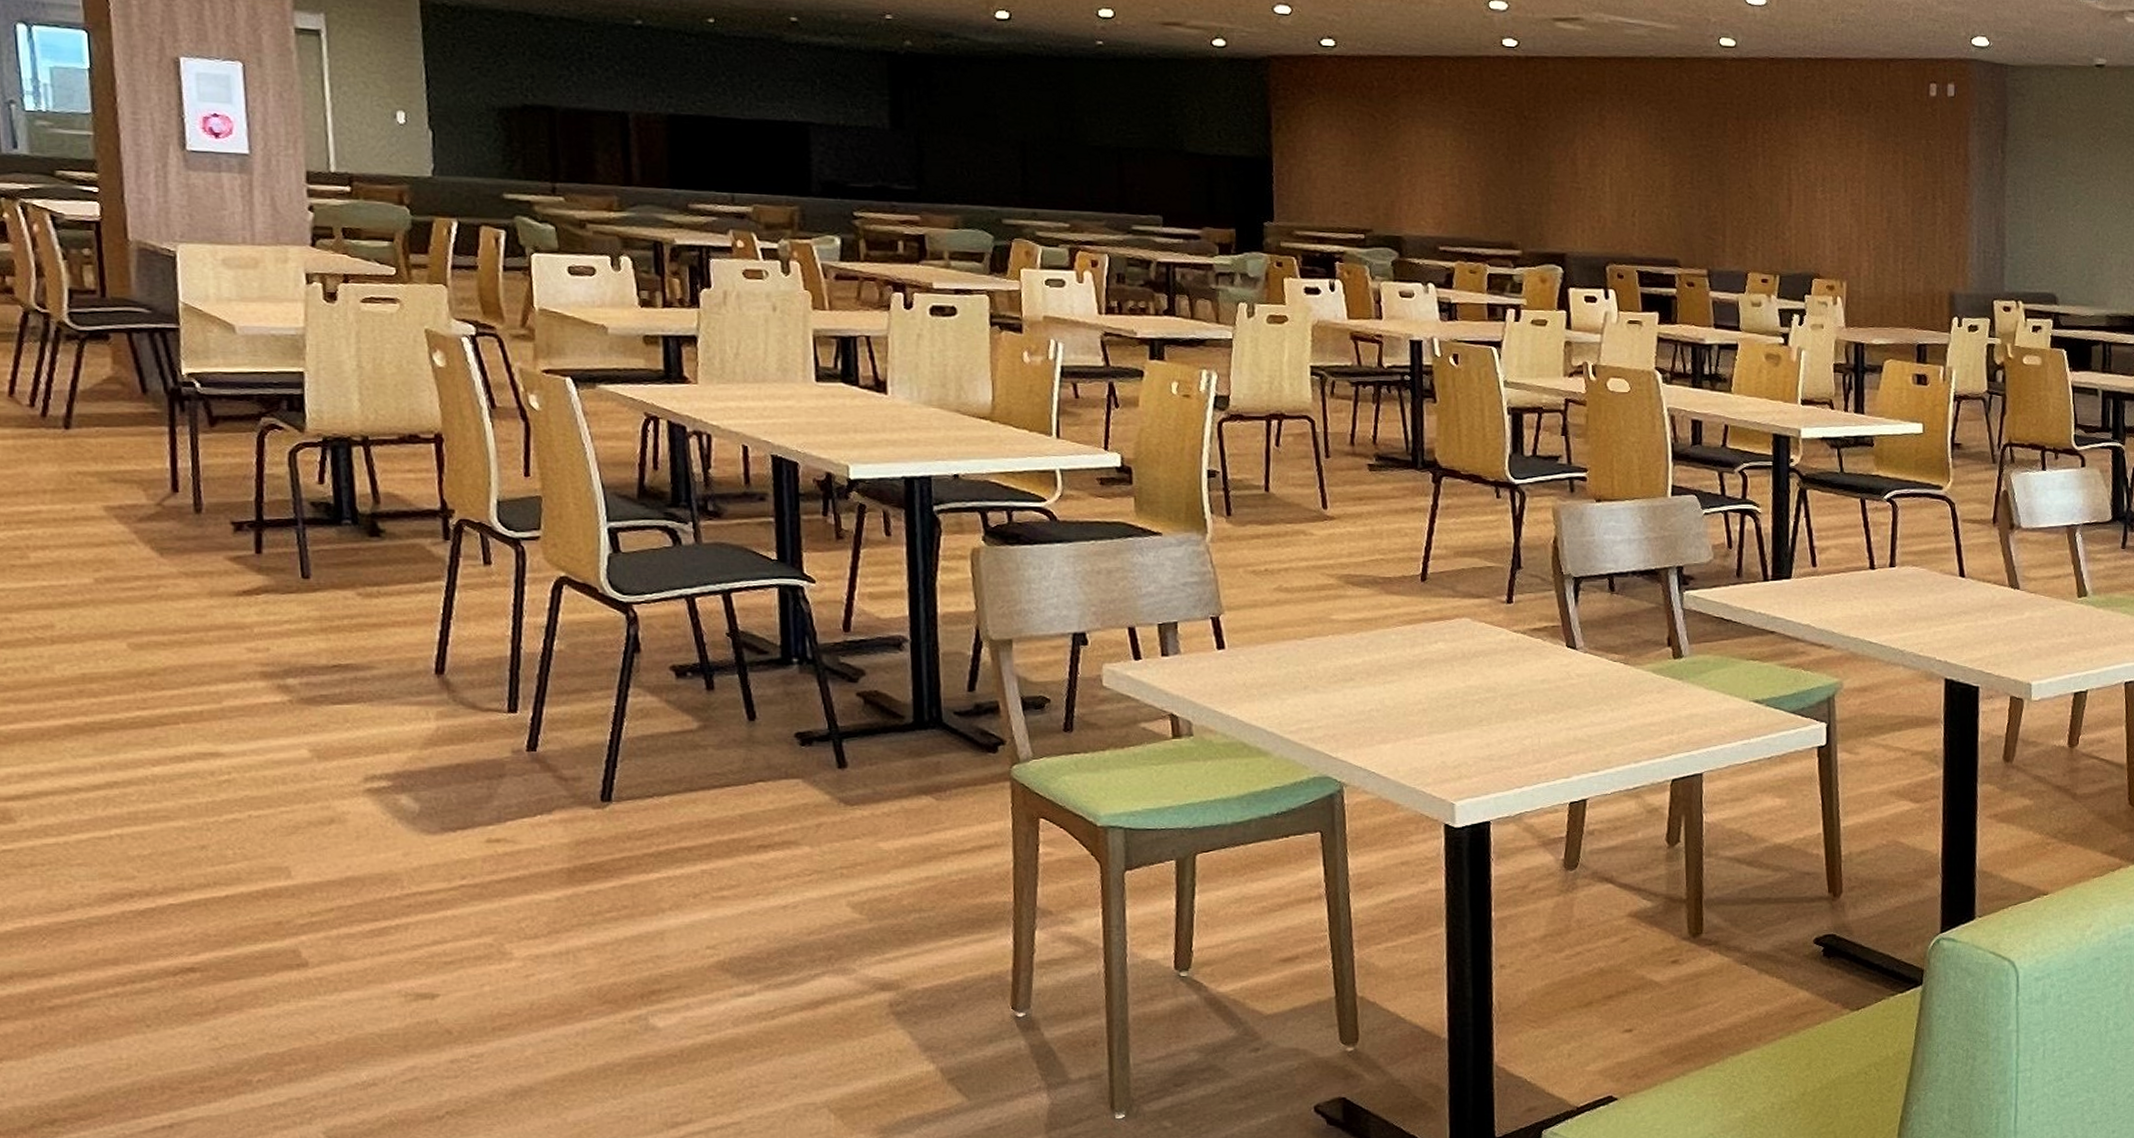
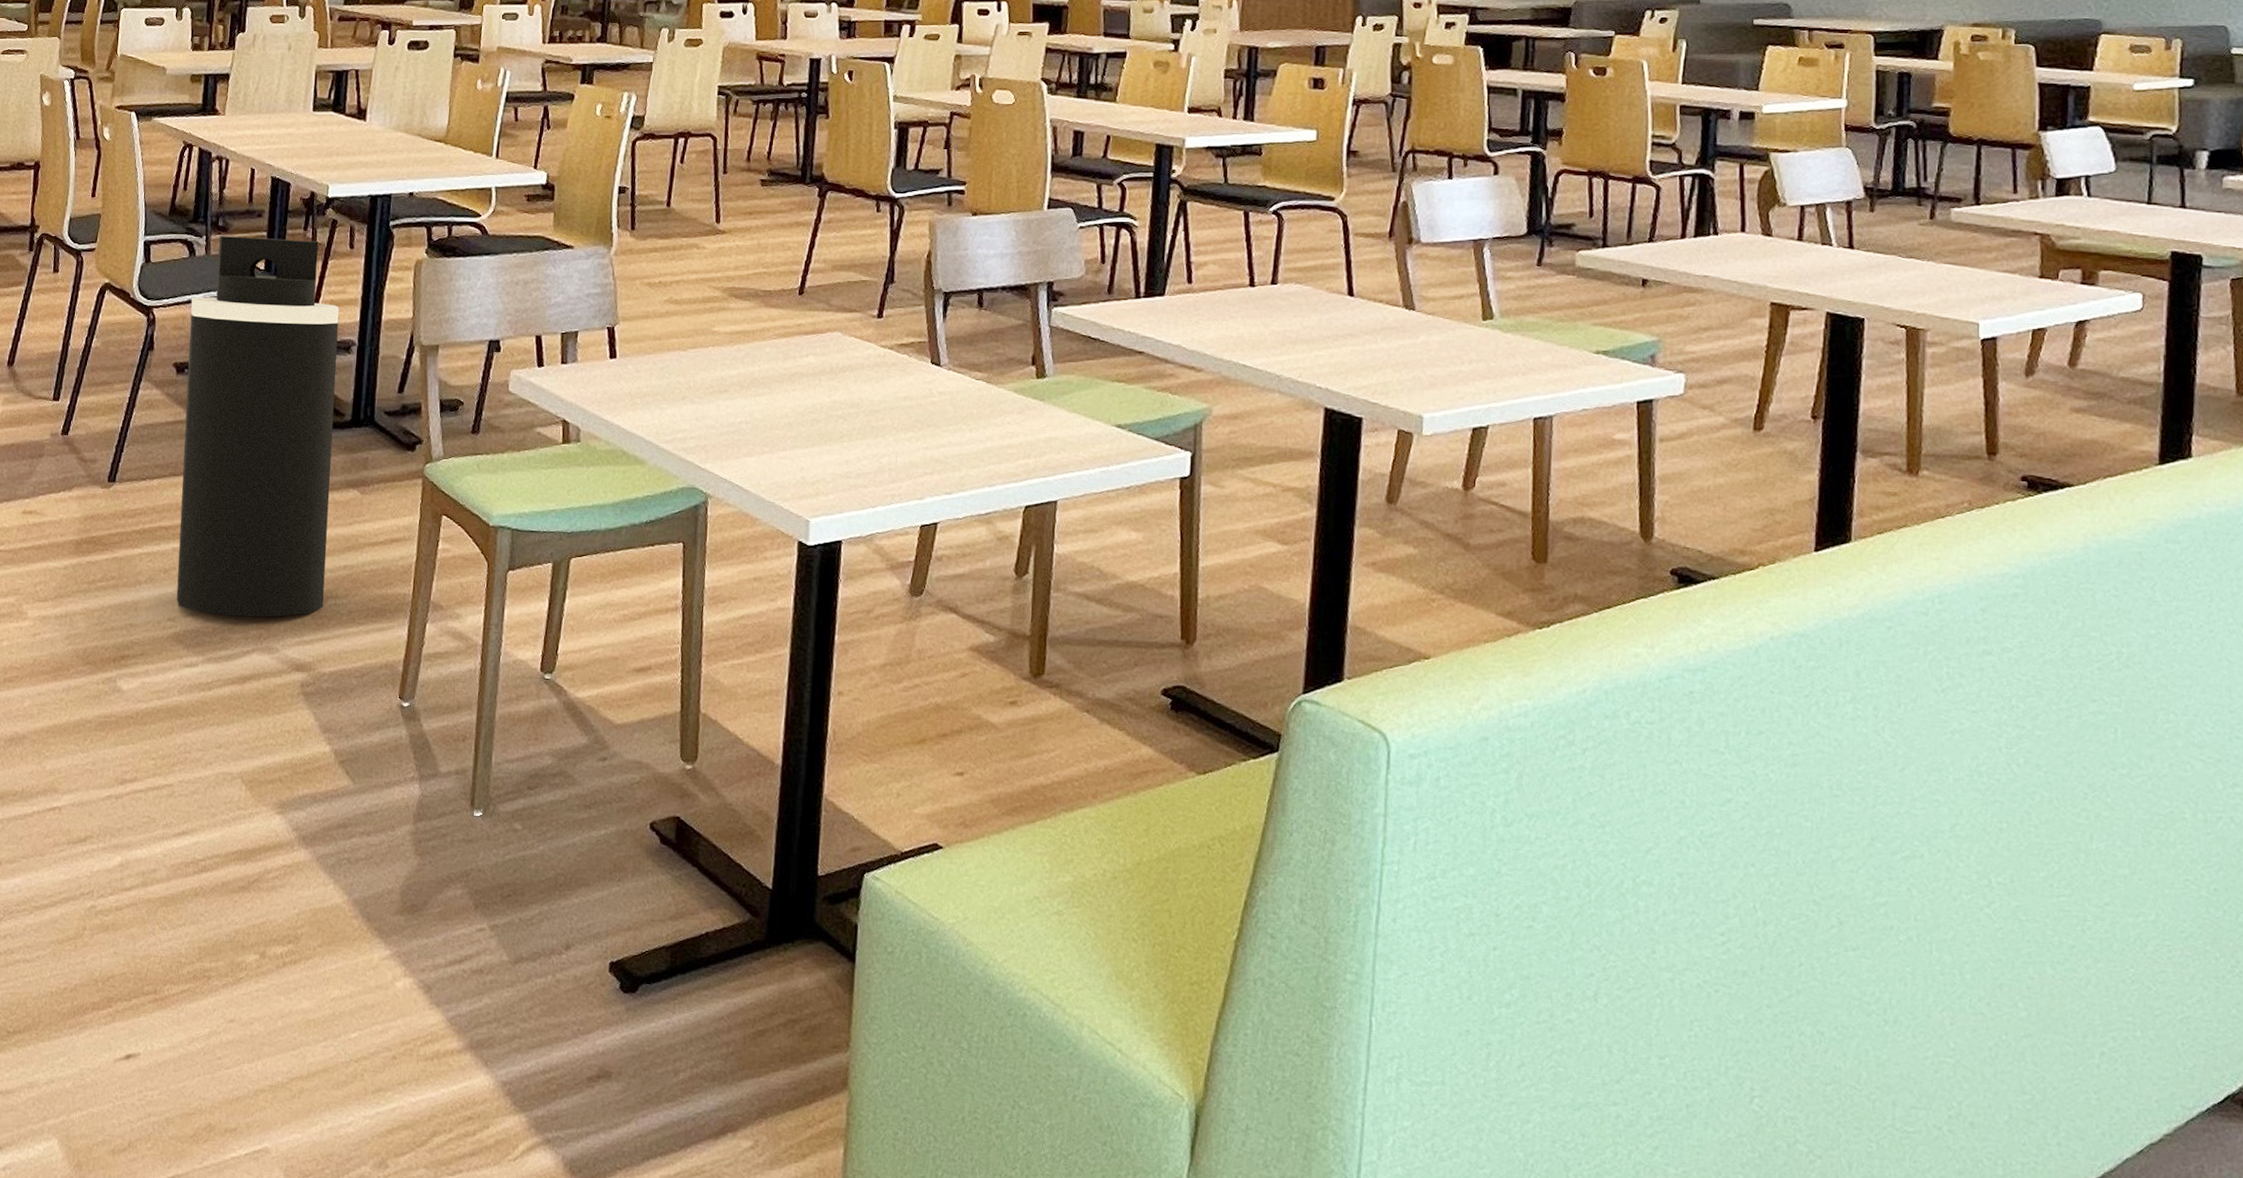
trash can: none [683,522,906,939] -> present [176,236,340,617]

